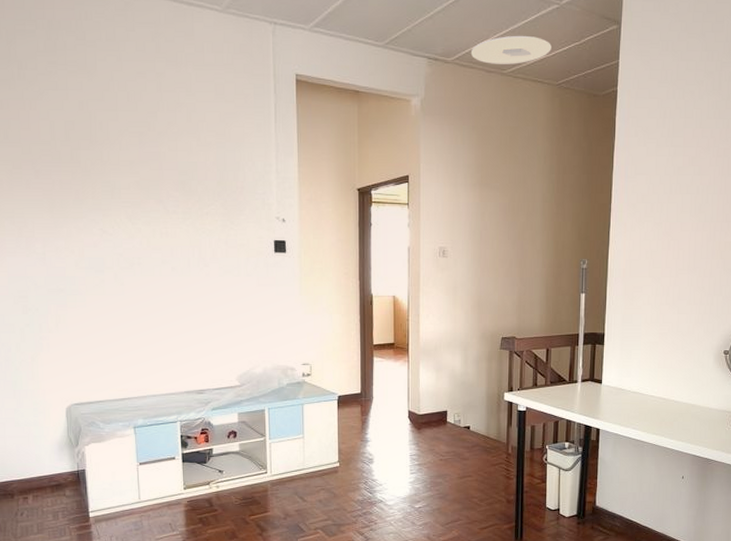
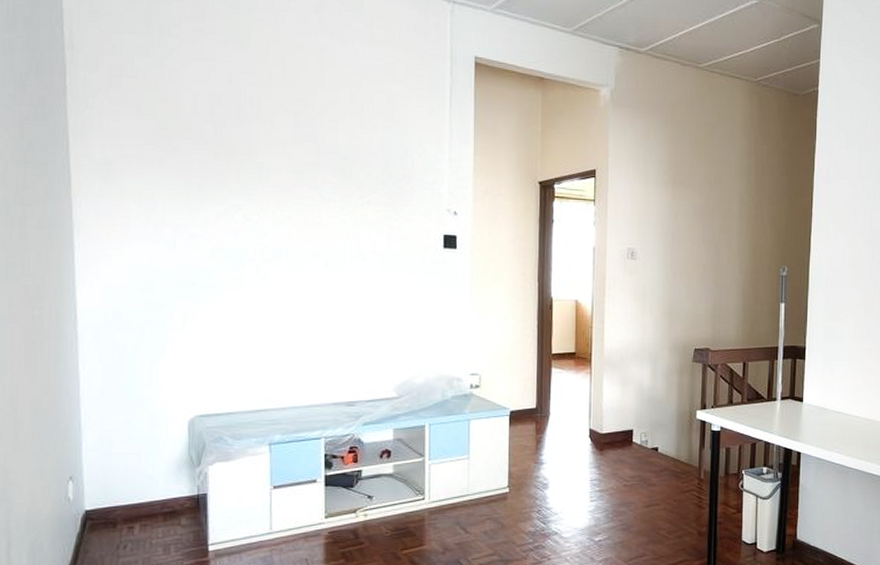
ceiling light: present [470,35,551,64] -> none [665,29,750,59]

